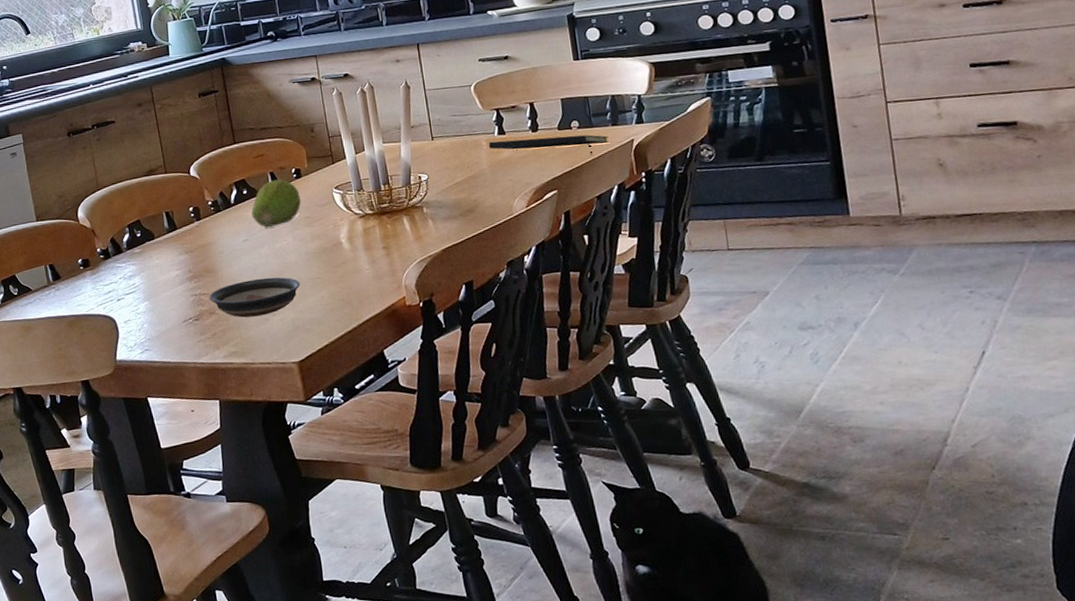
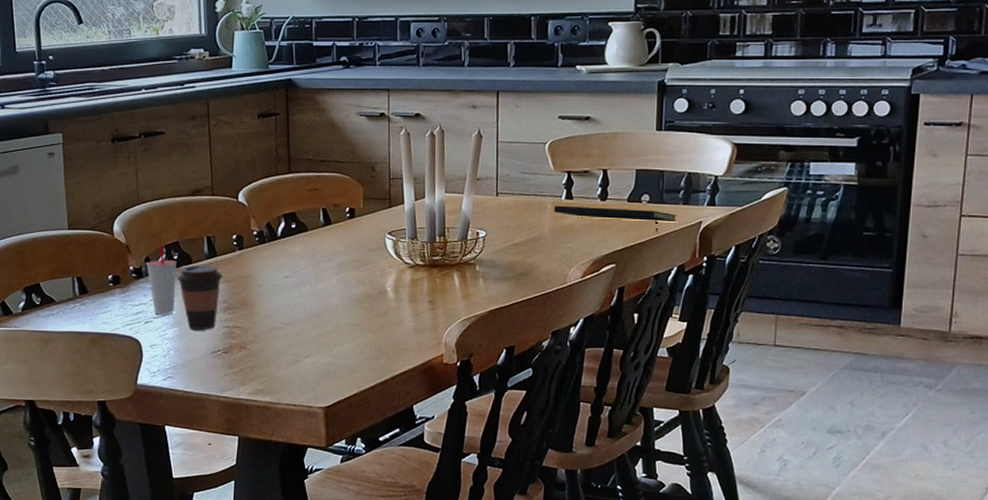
cup: none [111,226,144,291] -> present [145,246,178,315]
coffee cup: none [141,238,185,302] -> present [176,265,223,331]
saucer: present [209,277,301,318] -> none [242,317,338,357]
fruit: present [251,179,302,228] -> none [297,217,352,266]

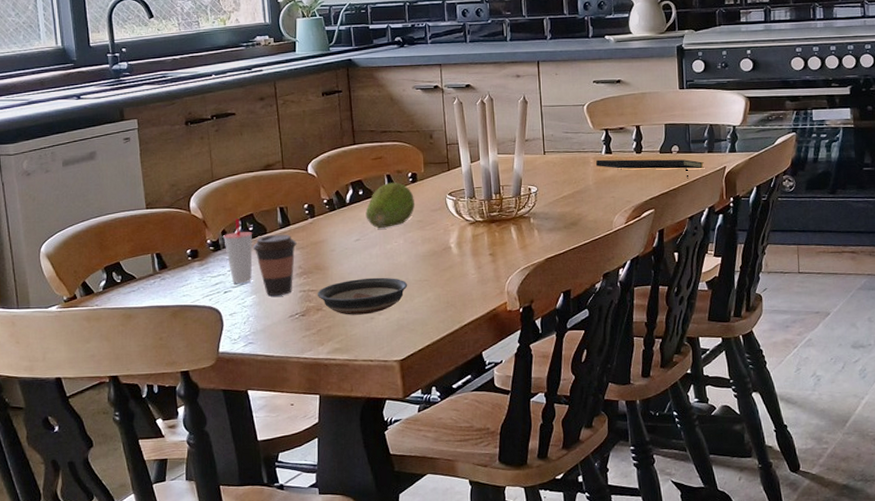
saucer: none [242,317,338,357] -> present [318,277,408,315]
fruit: none [297,217,352,266] -> present [365,182,415,229]

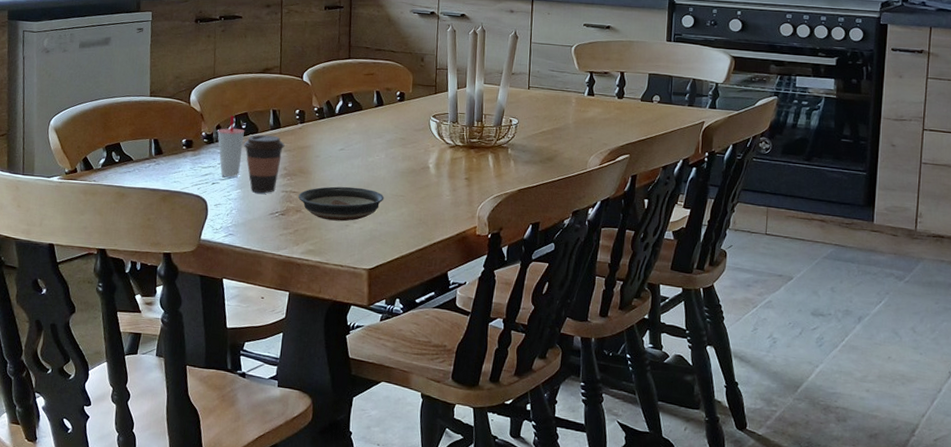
fruit: present [365,182,415,229] -> none [352,99,400,141]
notepad: present [595,159,704,179] -> none [577,100,683,129]

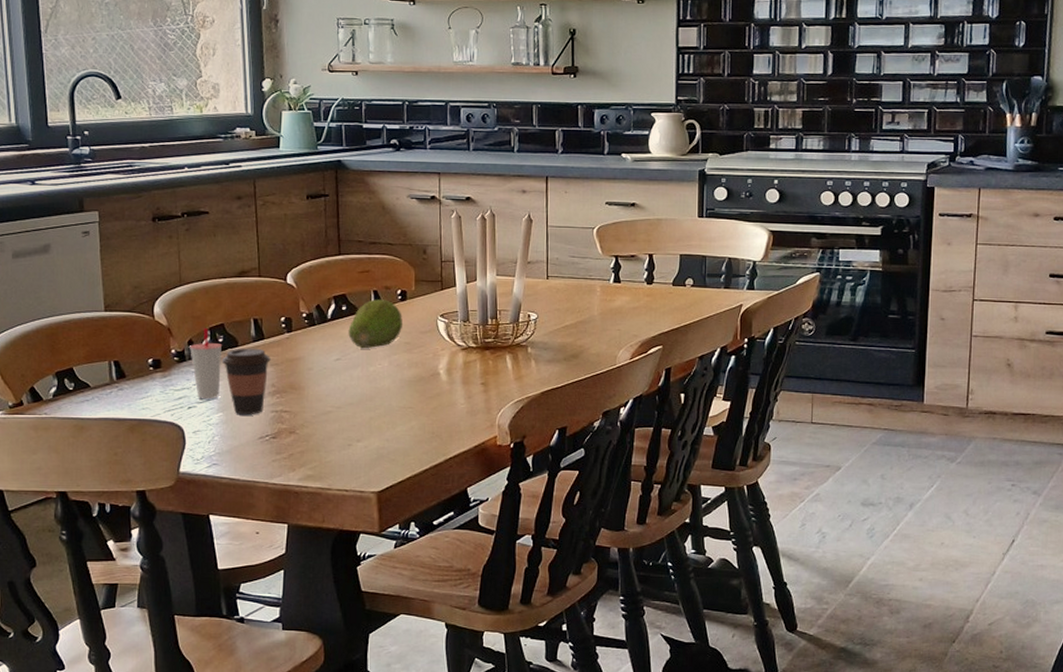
saucer: present [298,186,384,222] -> none [291,401,391,441]
fruit: none [352,99,400,141] -> present [348,299,403,349]

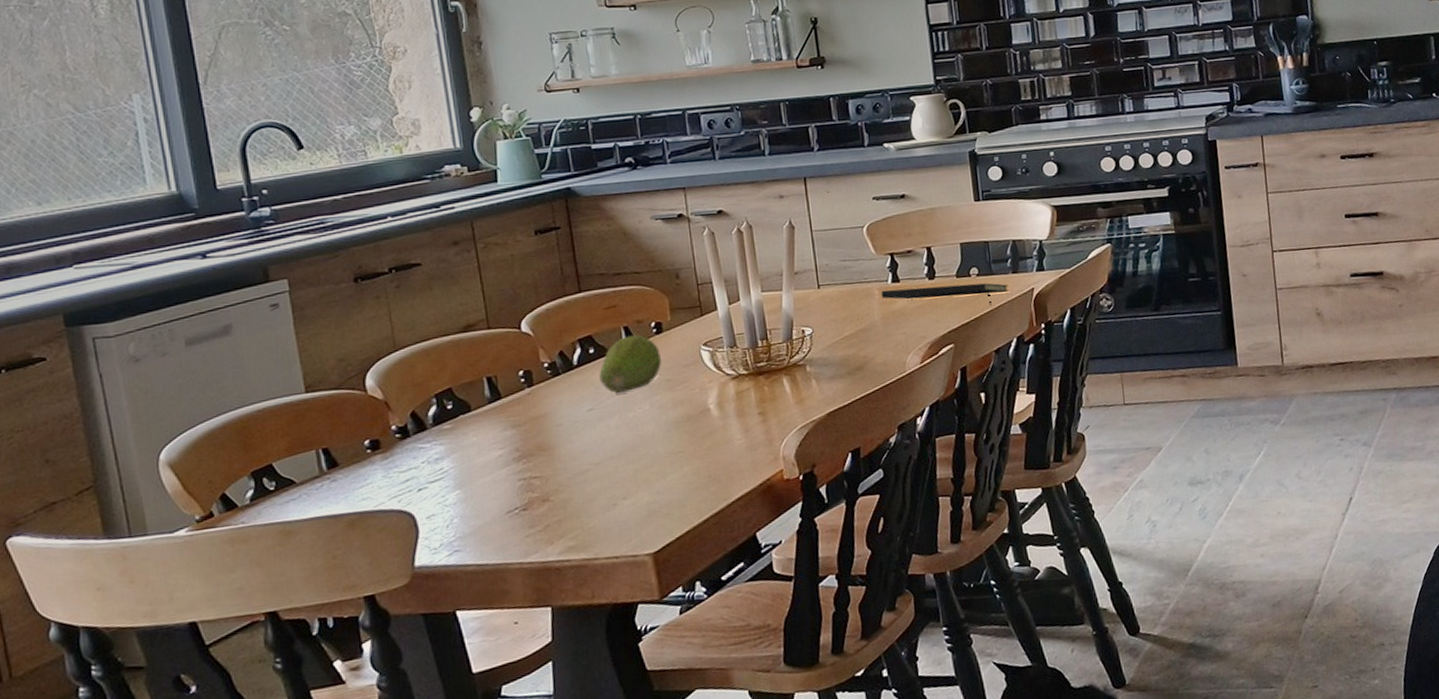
cup: present [188,328,223,400] -> none [412,395,455,478]
coffee cup: present [221,348,271,415] -> none [453,410,512,490]
notepad: none [602,288,719,315] -> present [881,283,1009,305]

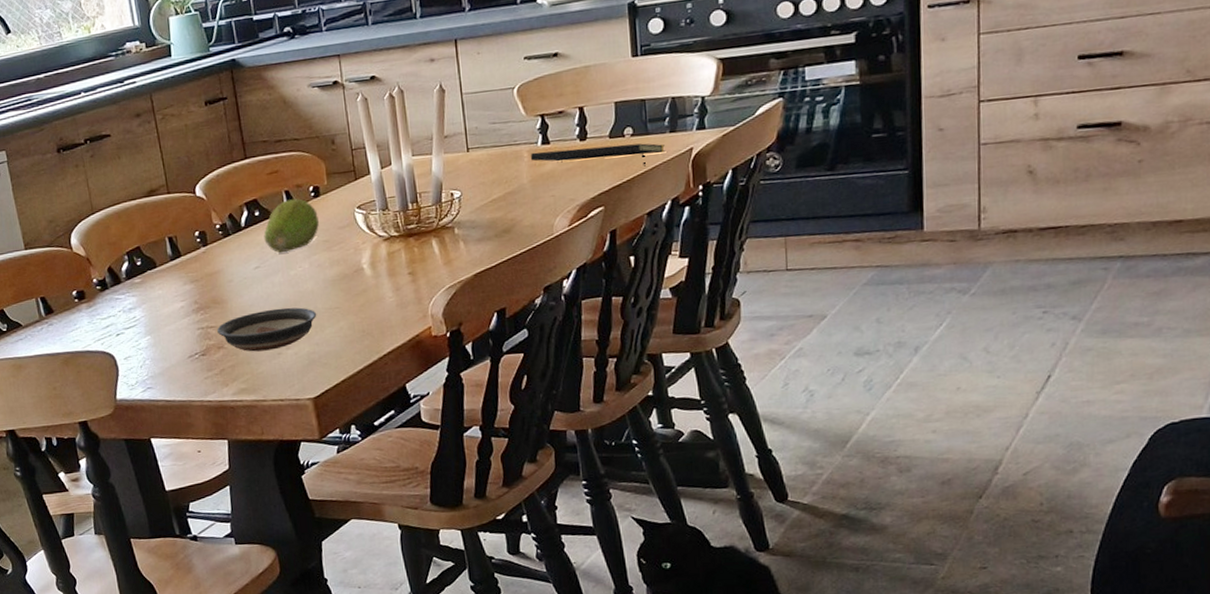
saucer: none [542,452,658,504] -> present [217,307,317,352]

